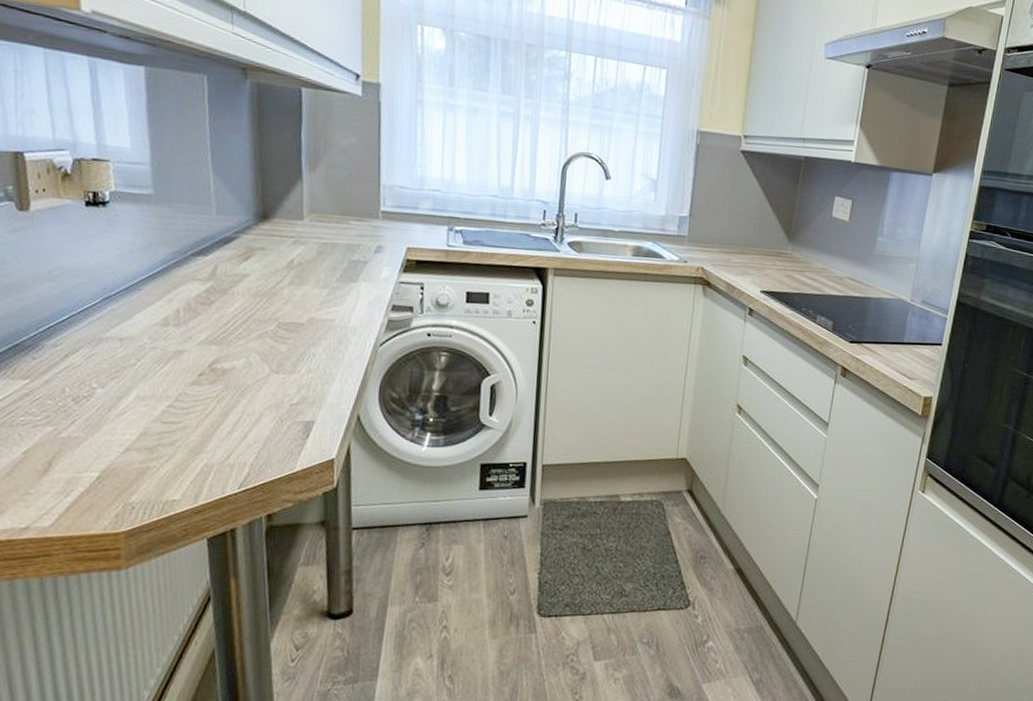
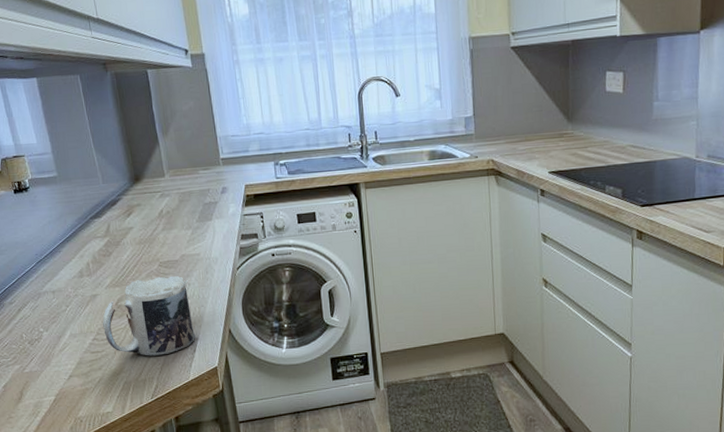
mug: none [185,340,313,437] -> present [103,275,196,356]

